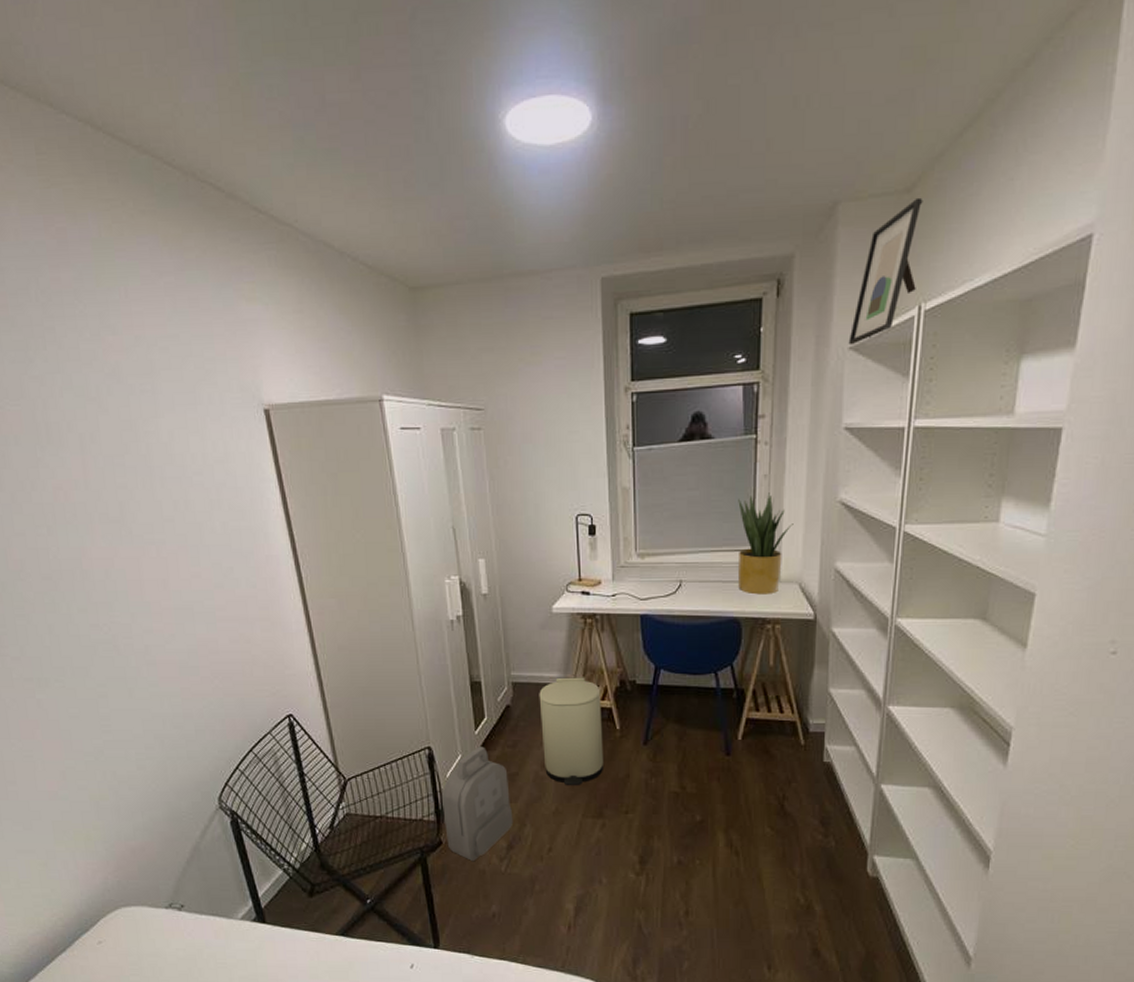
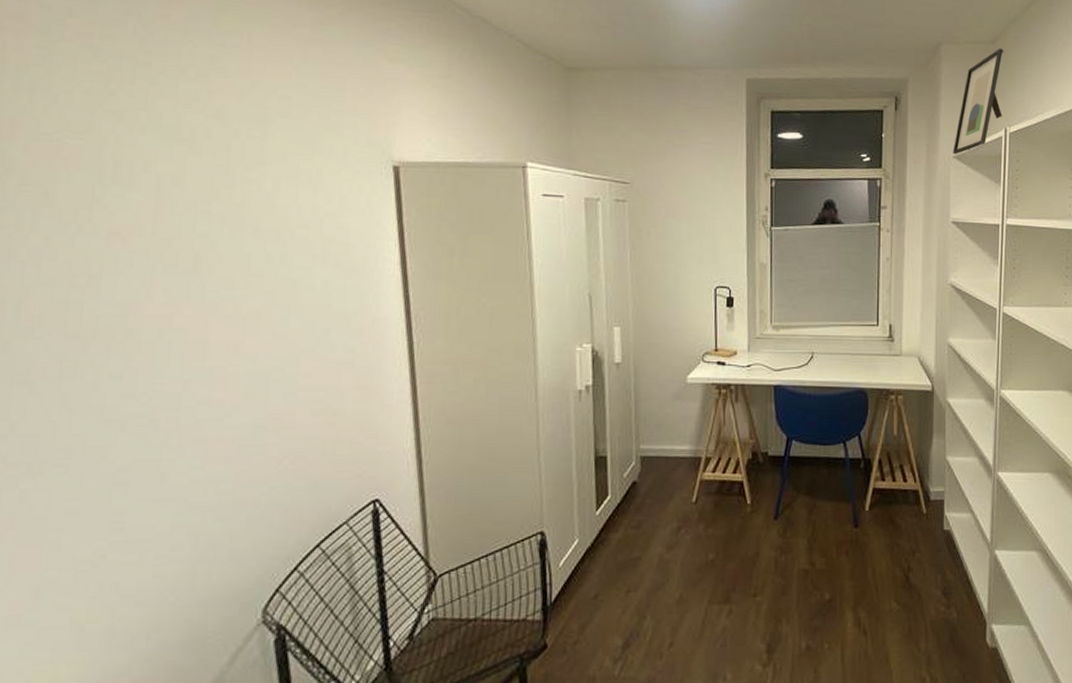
backpack: present [441,746,514,862] -> none [550,529,632,667]
pedal bin: present [539,677,603,786] -> none [668,449,733,570]
planter: present [737,492,792,595] -> none [864,274,911,367]

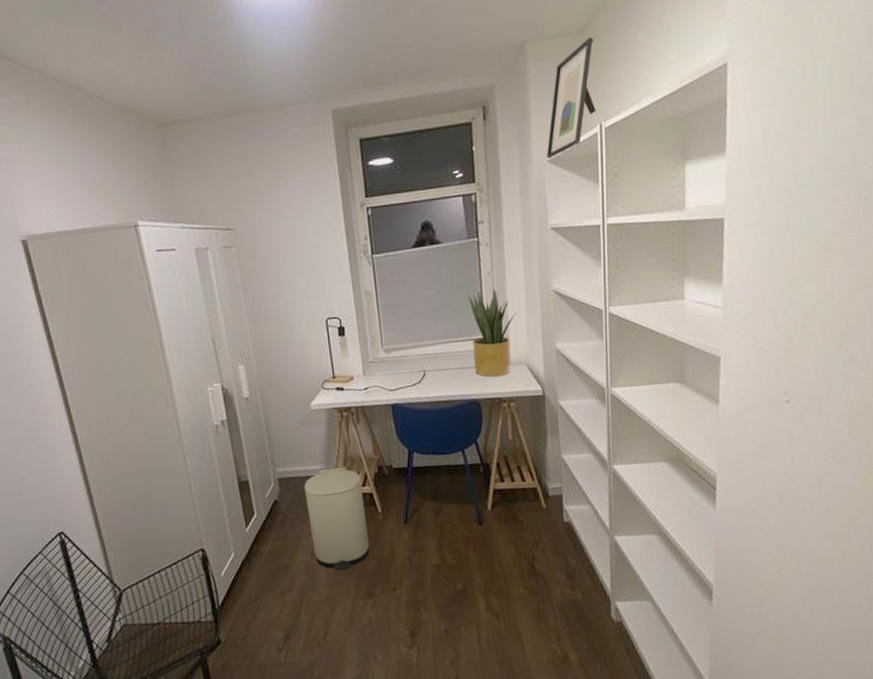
pedal bin: none [668,449,733,570] -> present [304,466,370,571]
planter: none [864,274,911,367] -> present [468,287,516,378]

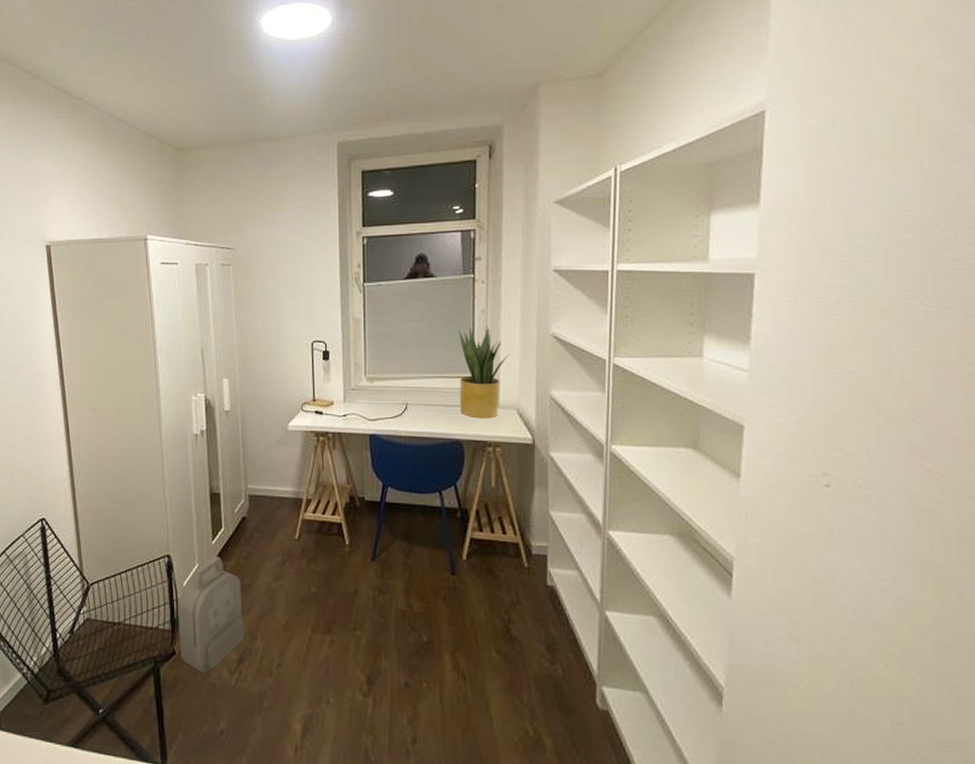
backpack: none [217,542,289,657] -> present [177,556,245,674]
pedal bin: present [304,466,370,571] -> none [273,491,333,600]
picture frame: present [546,37,596,159] -> none [554,80,613,200]

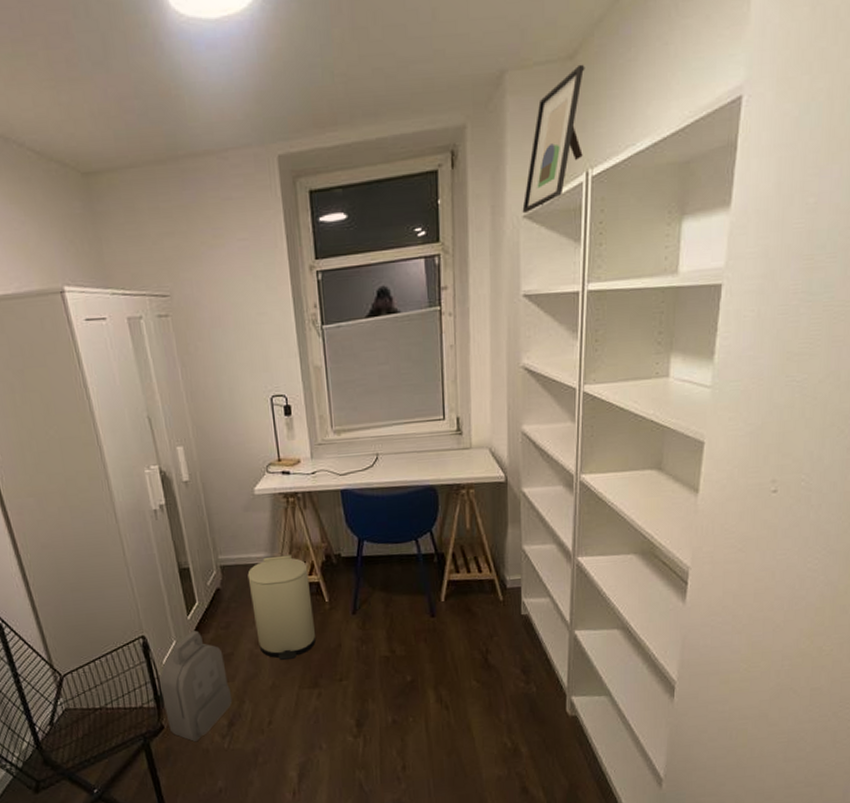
pedal bin: none [273,491,333,600] -> present [247,554,316,661]
planter: present [459,325,509,419] -> none [427,362,479,462]
picture frame: none [554,80,613,200] -> present [522,64,585,214]

